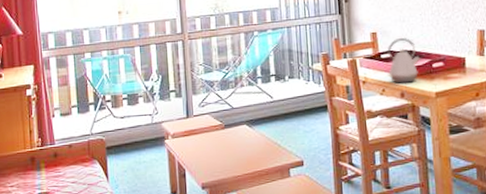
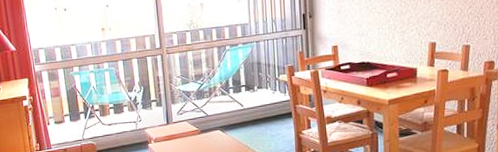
kettle: present [387,37,421,84] -> none [346,50,377,93]

